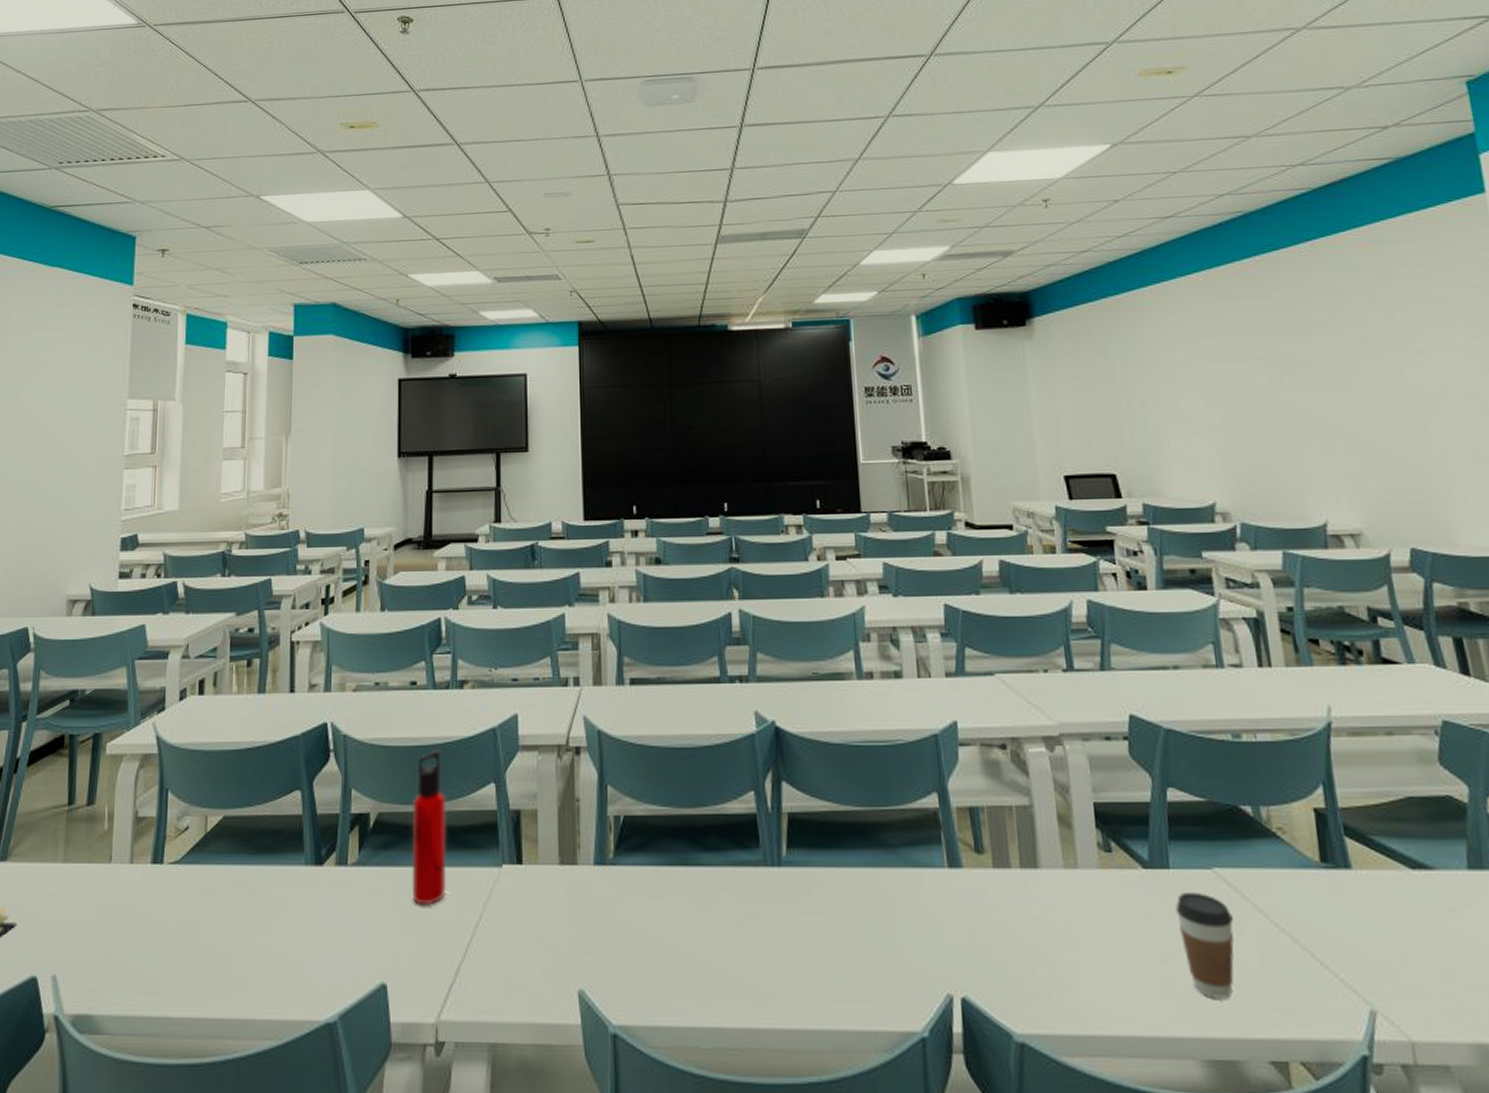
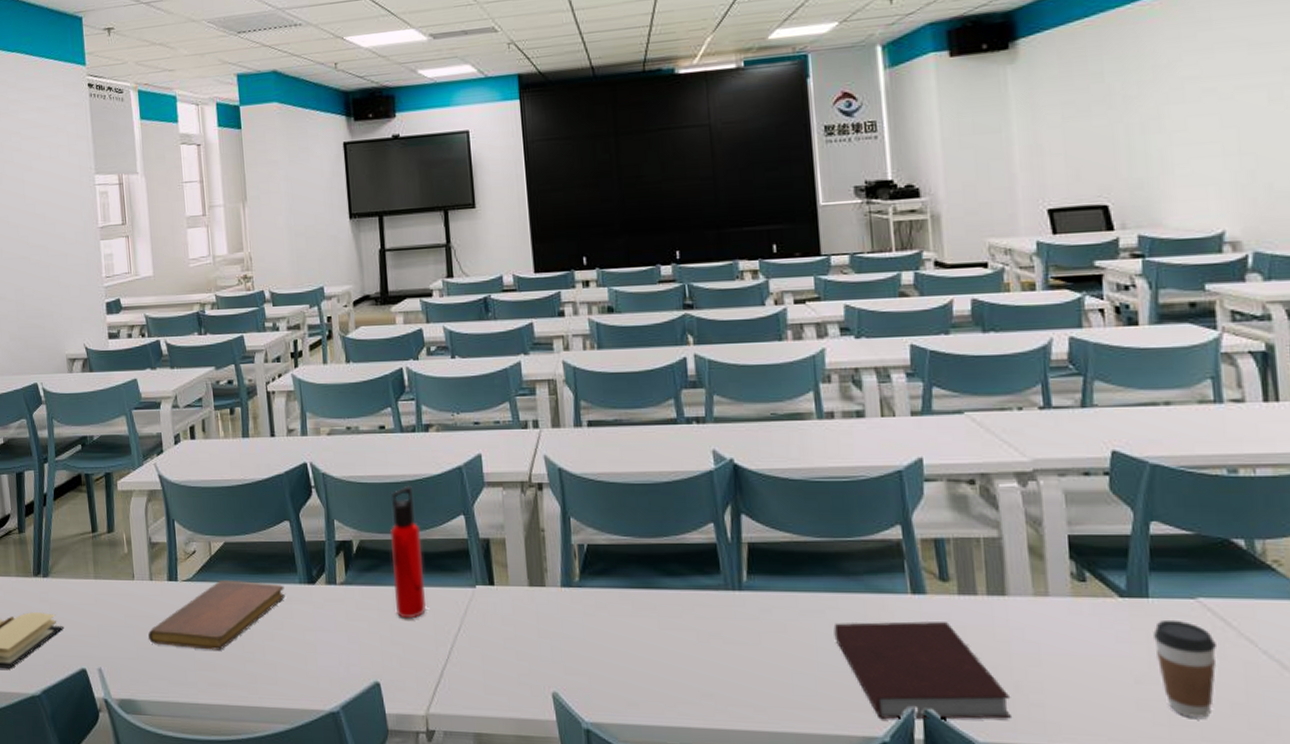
notebook: none [119,861,287,949] -> present [148,579,285,650]
notebook: none [872,898,1048,1010] -> present [833,621,1013,719]

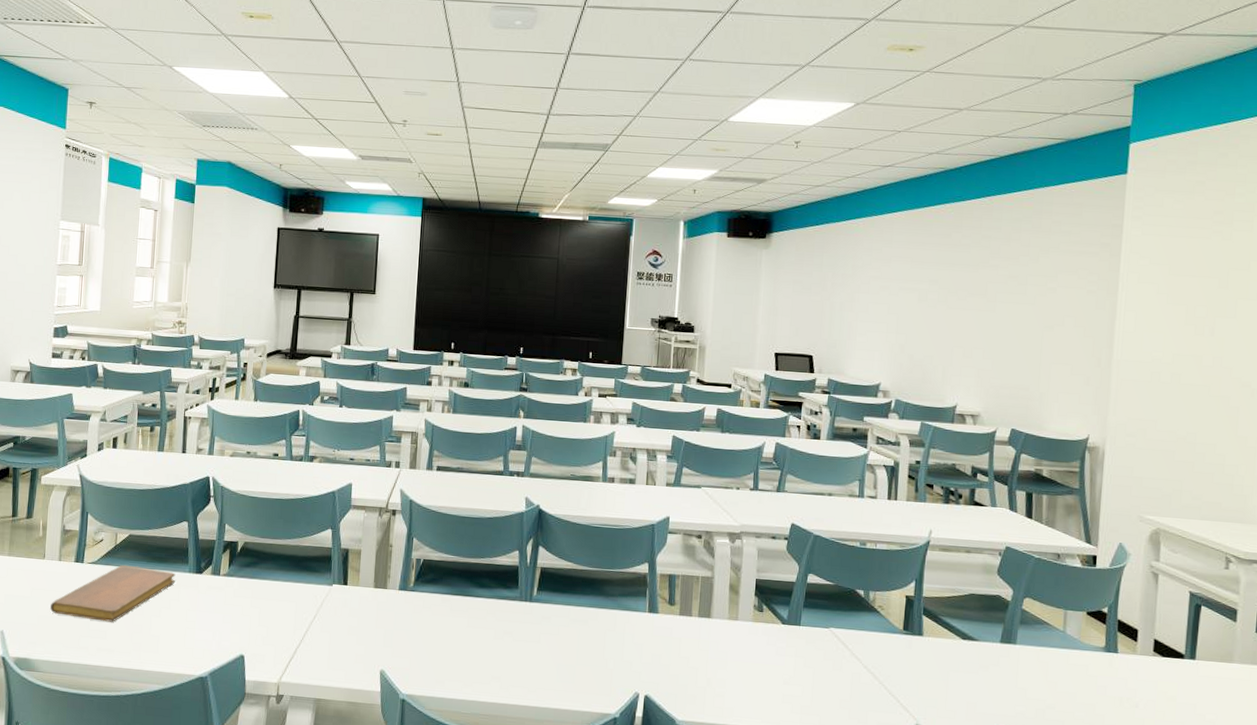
water bottle: present [390,485,426,619] -> none [266,502,295,607]
notebook: present [833,621,1013,719] -> none [591,630,704,705]
coffee cup: present [1153,619,1216,718] -> none [800,641,837,710]

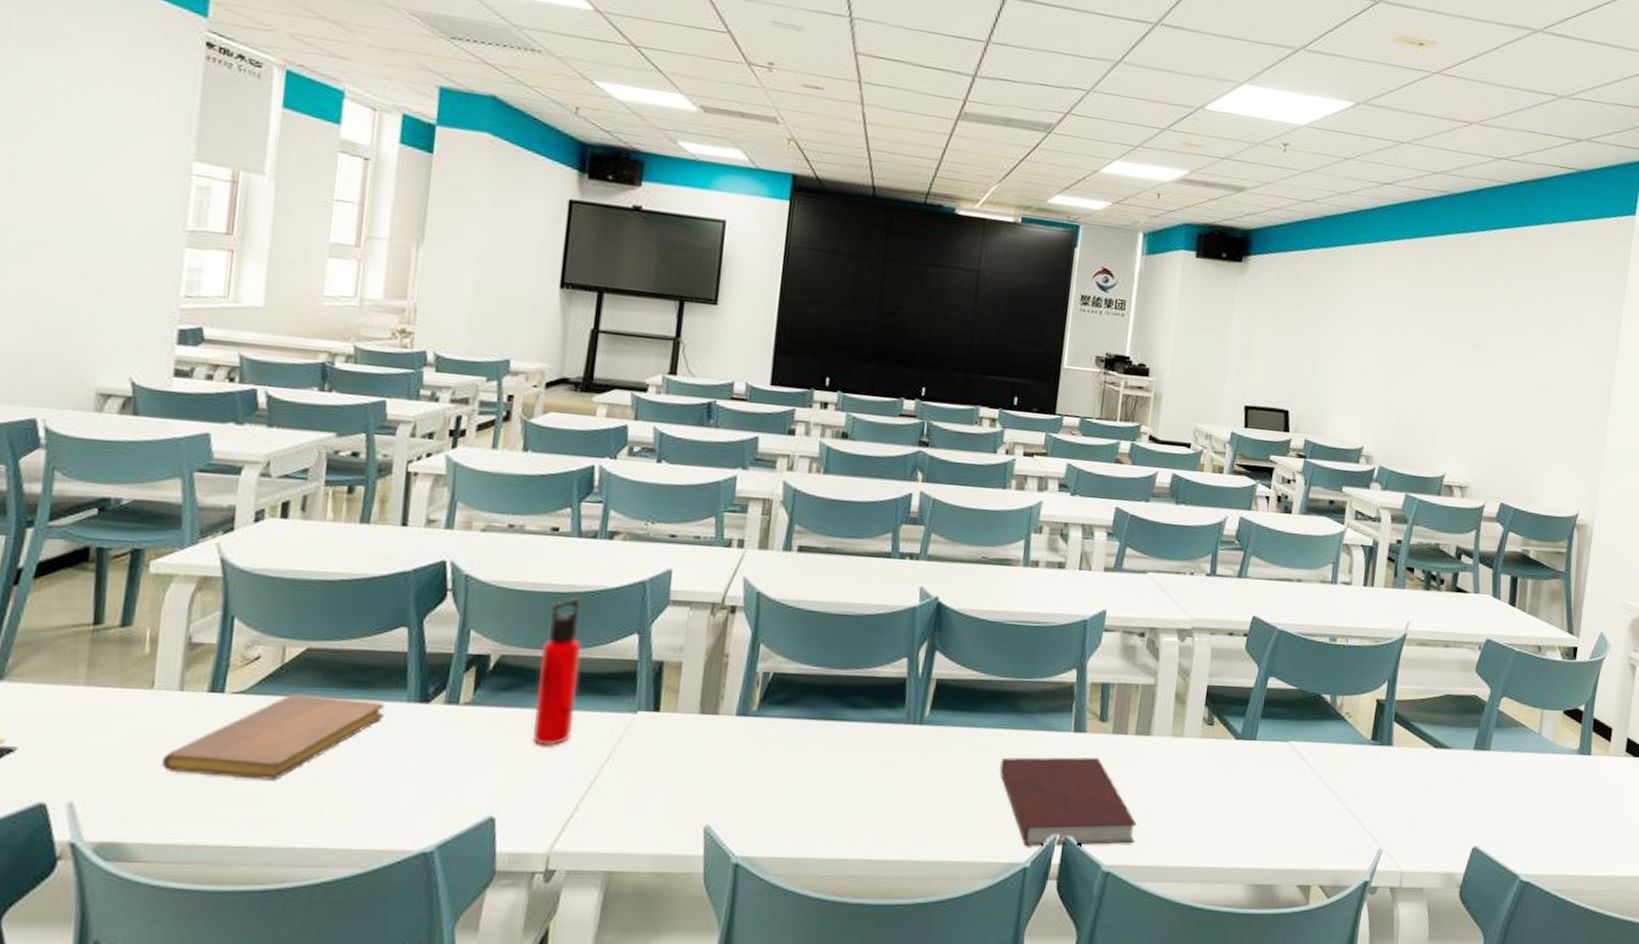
water bottle: none [266,502,295,607] -> present [533,596,582,746]
notebook: none [591,630,704,705] -> present [999,757,1138,846]

